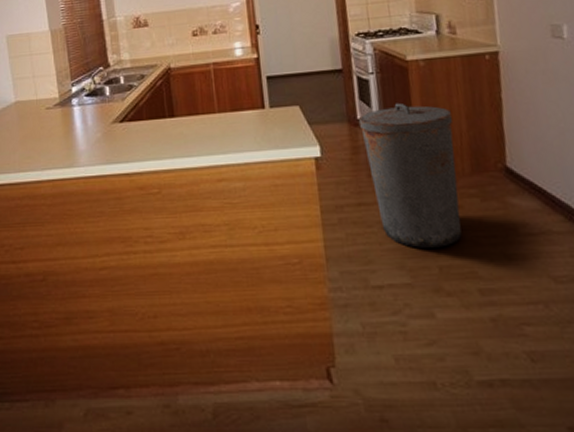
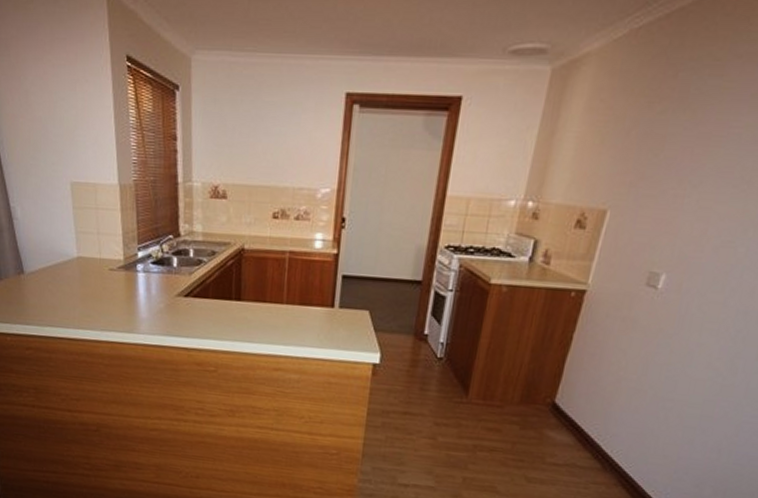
trash can: present [358,102,462,248] -> none [421,324,518,462]

